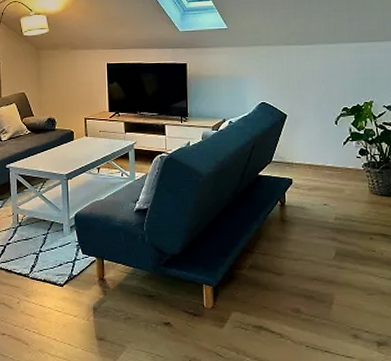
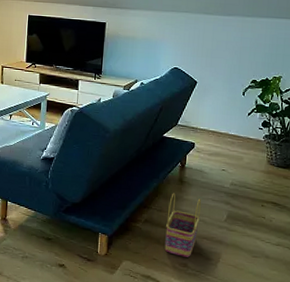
basket: none [272,234,307,302] -> present [164,193,201,257]

